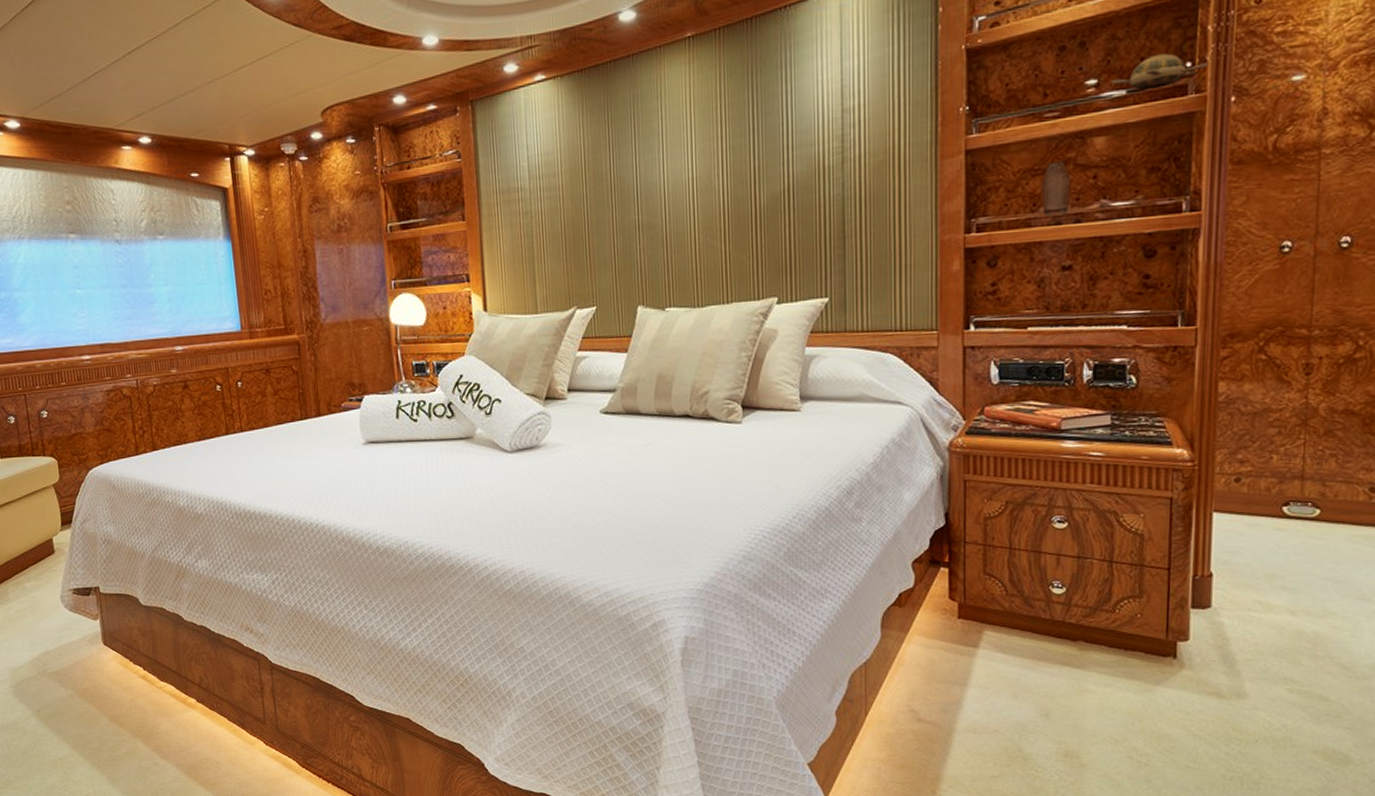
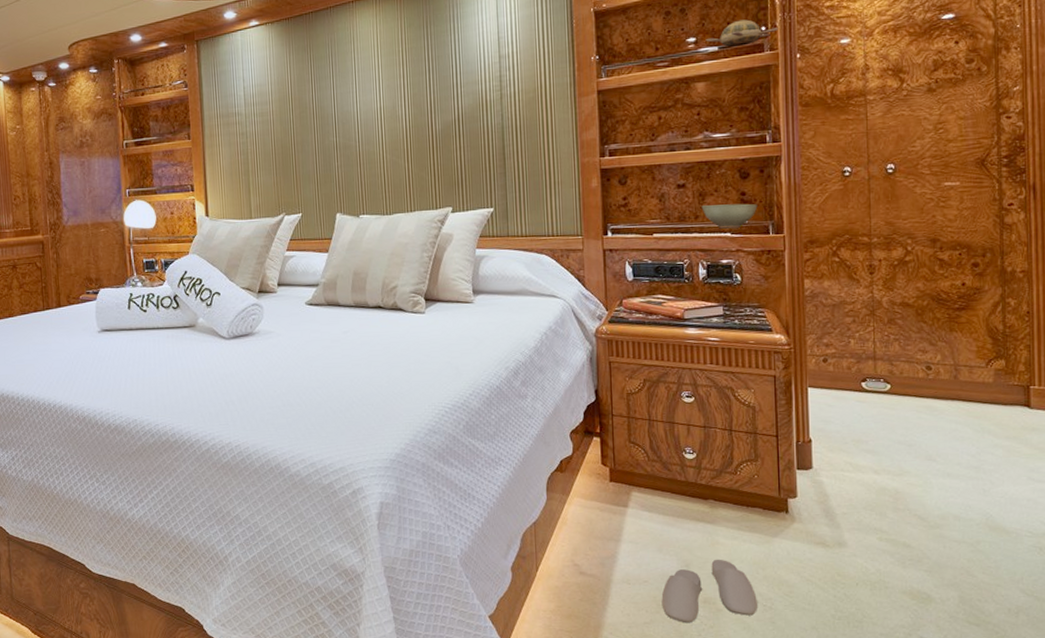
slippers: none [1013,708,1130,779] -> present [661,559,757,623]
vase: present [1040,161,1072,218] -> none [657,101,682,146]
bowl: none [1091,289,1165,321] -> present [701,203,758,229]

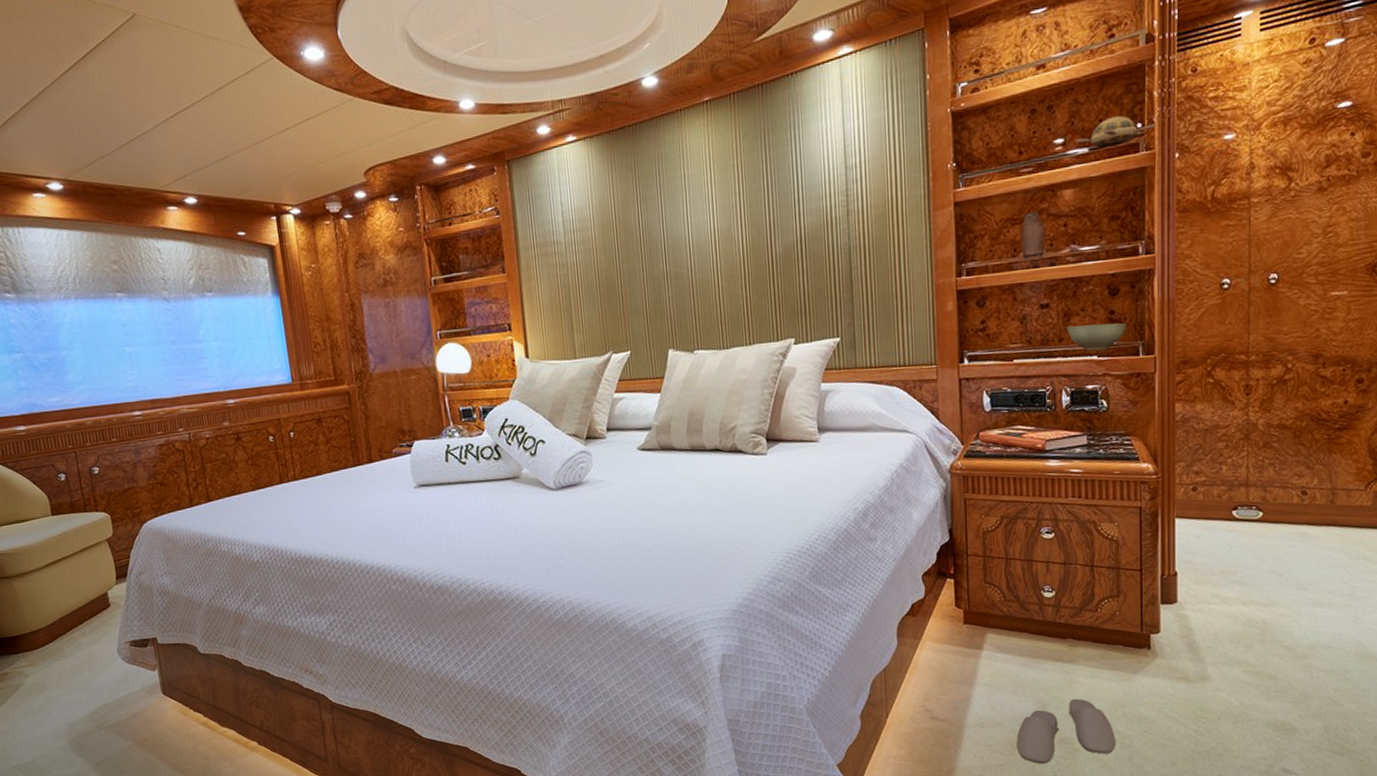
vase: none [657,101,682,146] -> present [1019,211,1046,262]

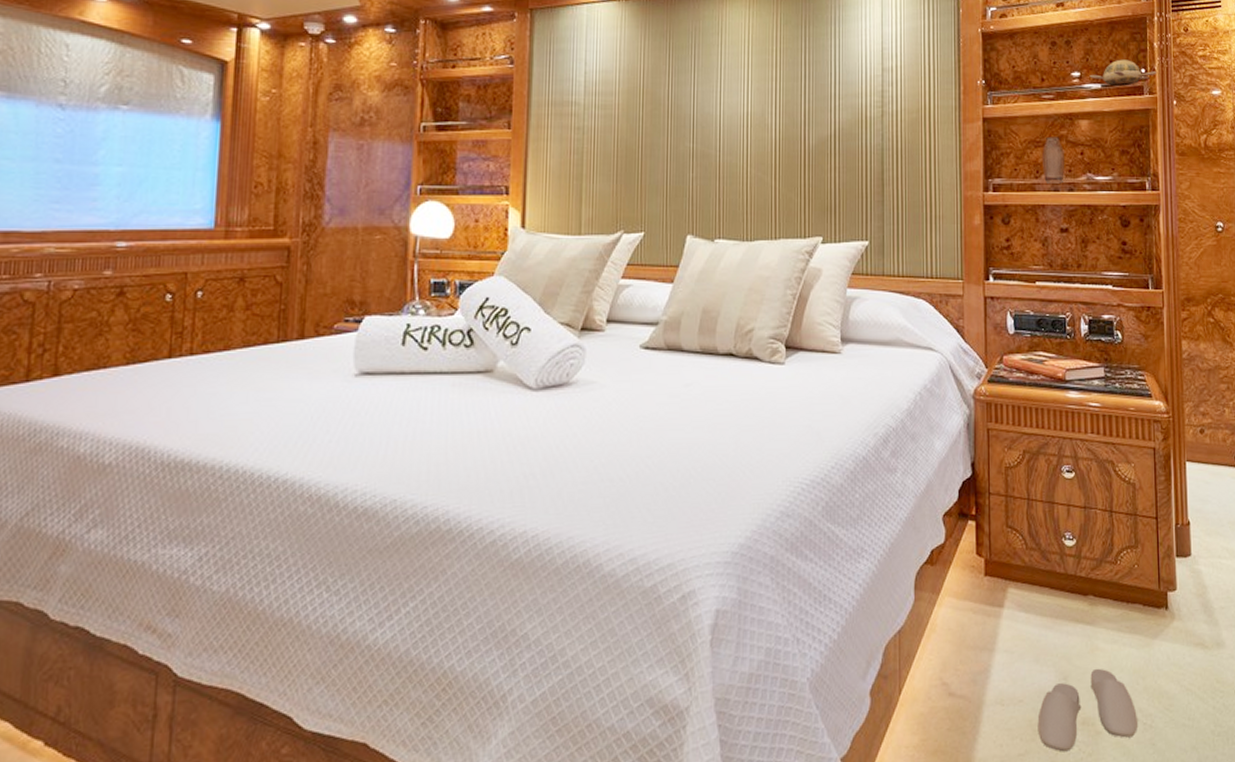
bowl: present [1066,323,1127,352] -> none [1084,254,1138,282]

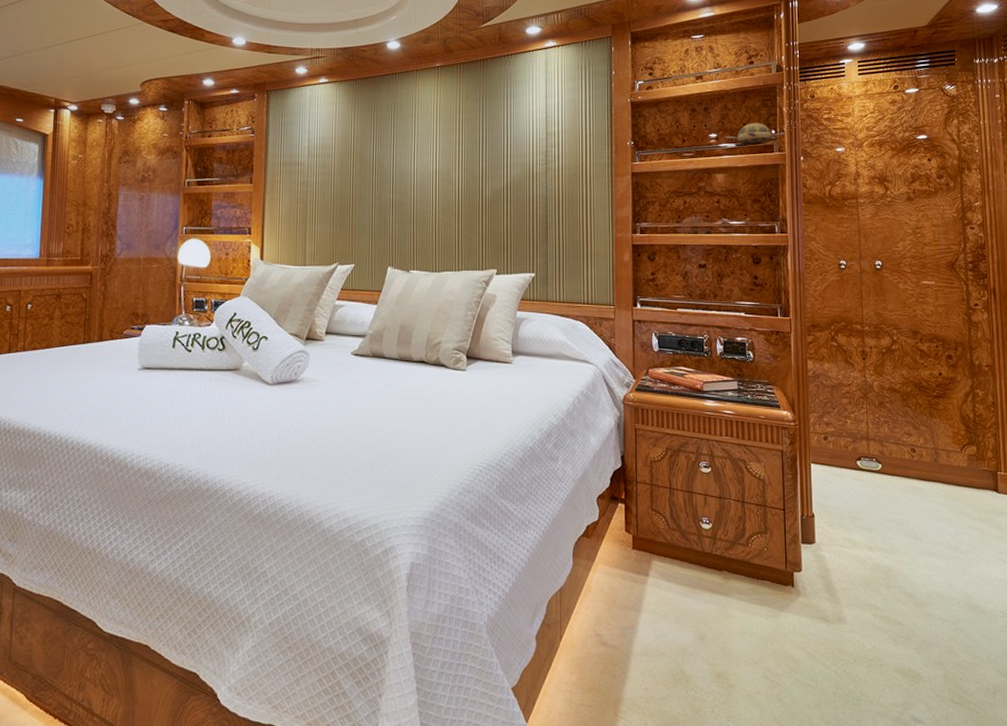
slippers: present [1037,668,1137,752] -> none [678,632,766,699]
vase: present [1041,136,1066,185] -> none [682,188,704,228]

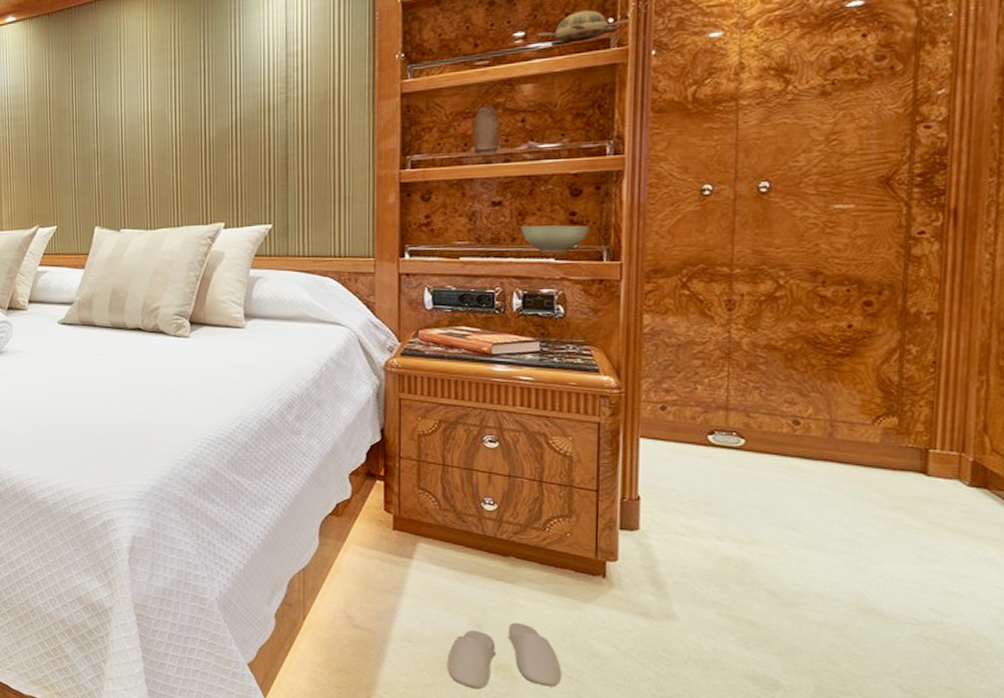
slippers: none [678,632,766,699] -> present [447,622,561,690]
vase: none [682,188,704,228] -> present [471,105,502,157]
bowl: none [720,286,768,310] -> present [520,225,590,254]

